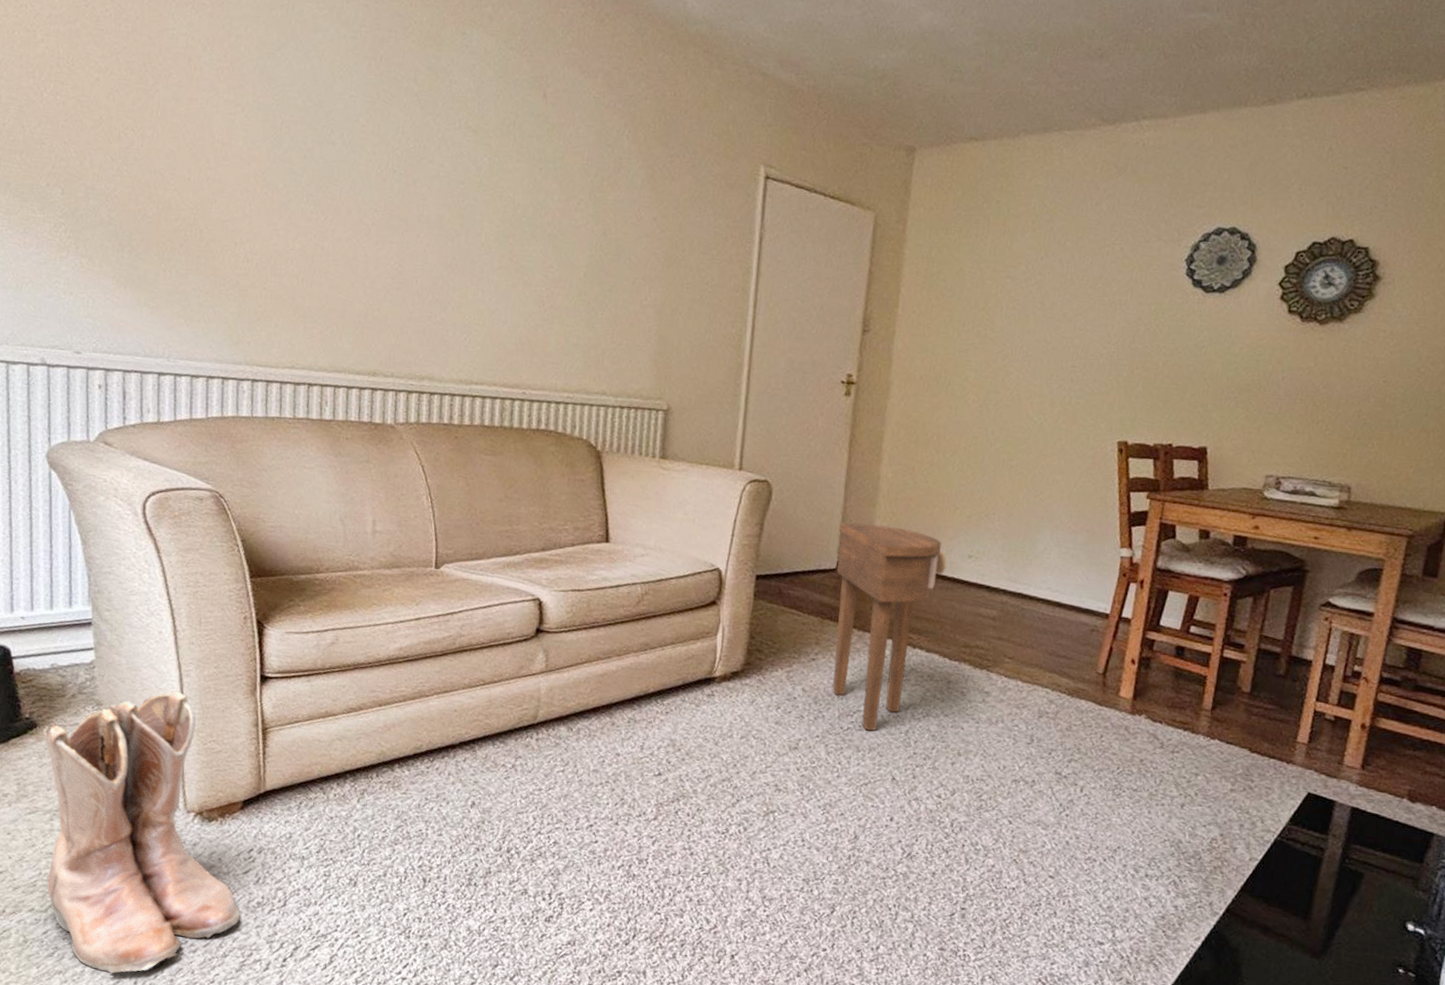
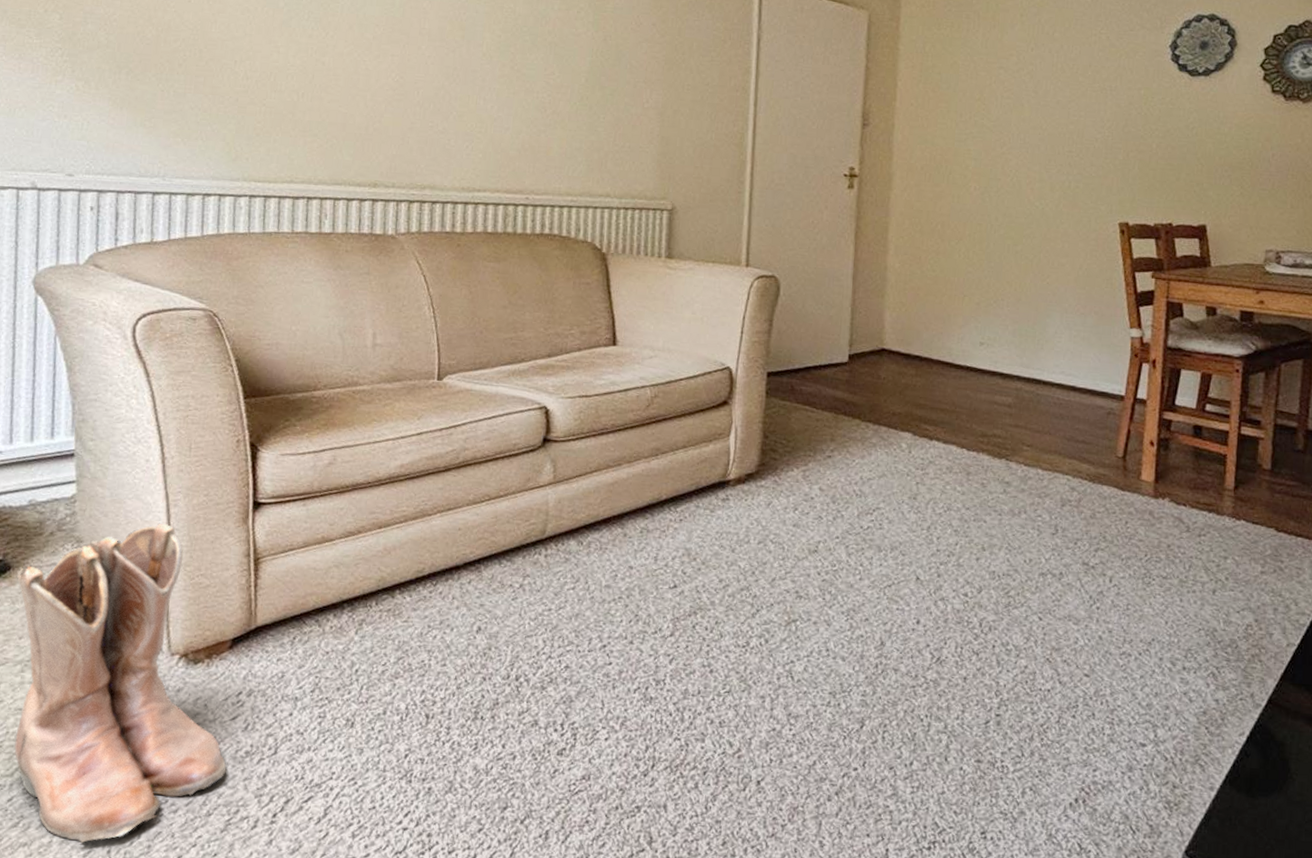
side table: present [832,522,947,731] -> none [848,314,959,529]

